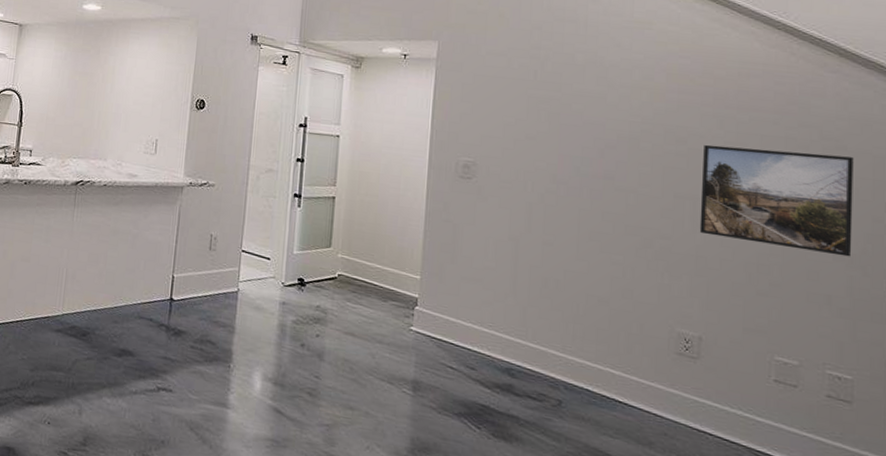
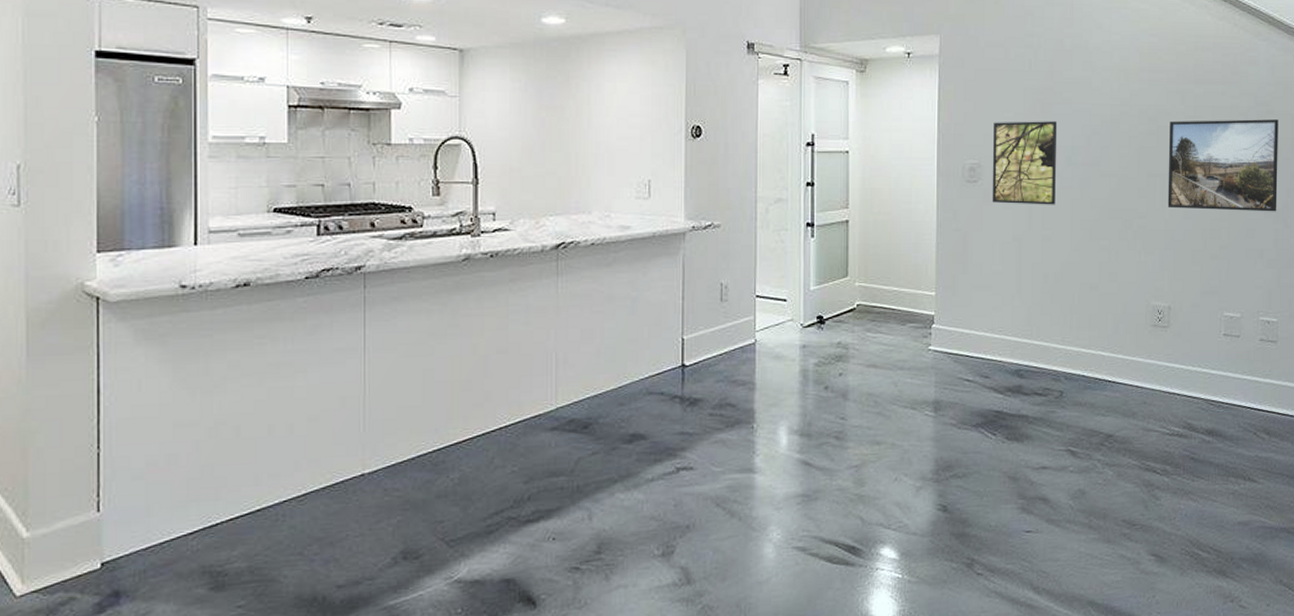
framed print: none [486,125,565,212] -> present [992,121,1058,205]

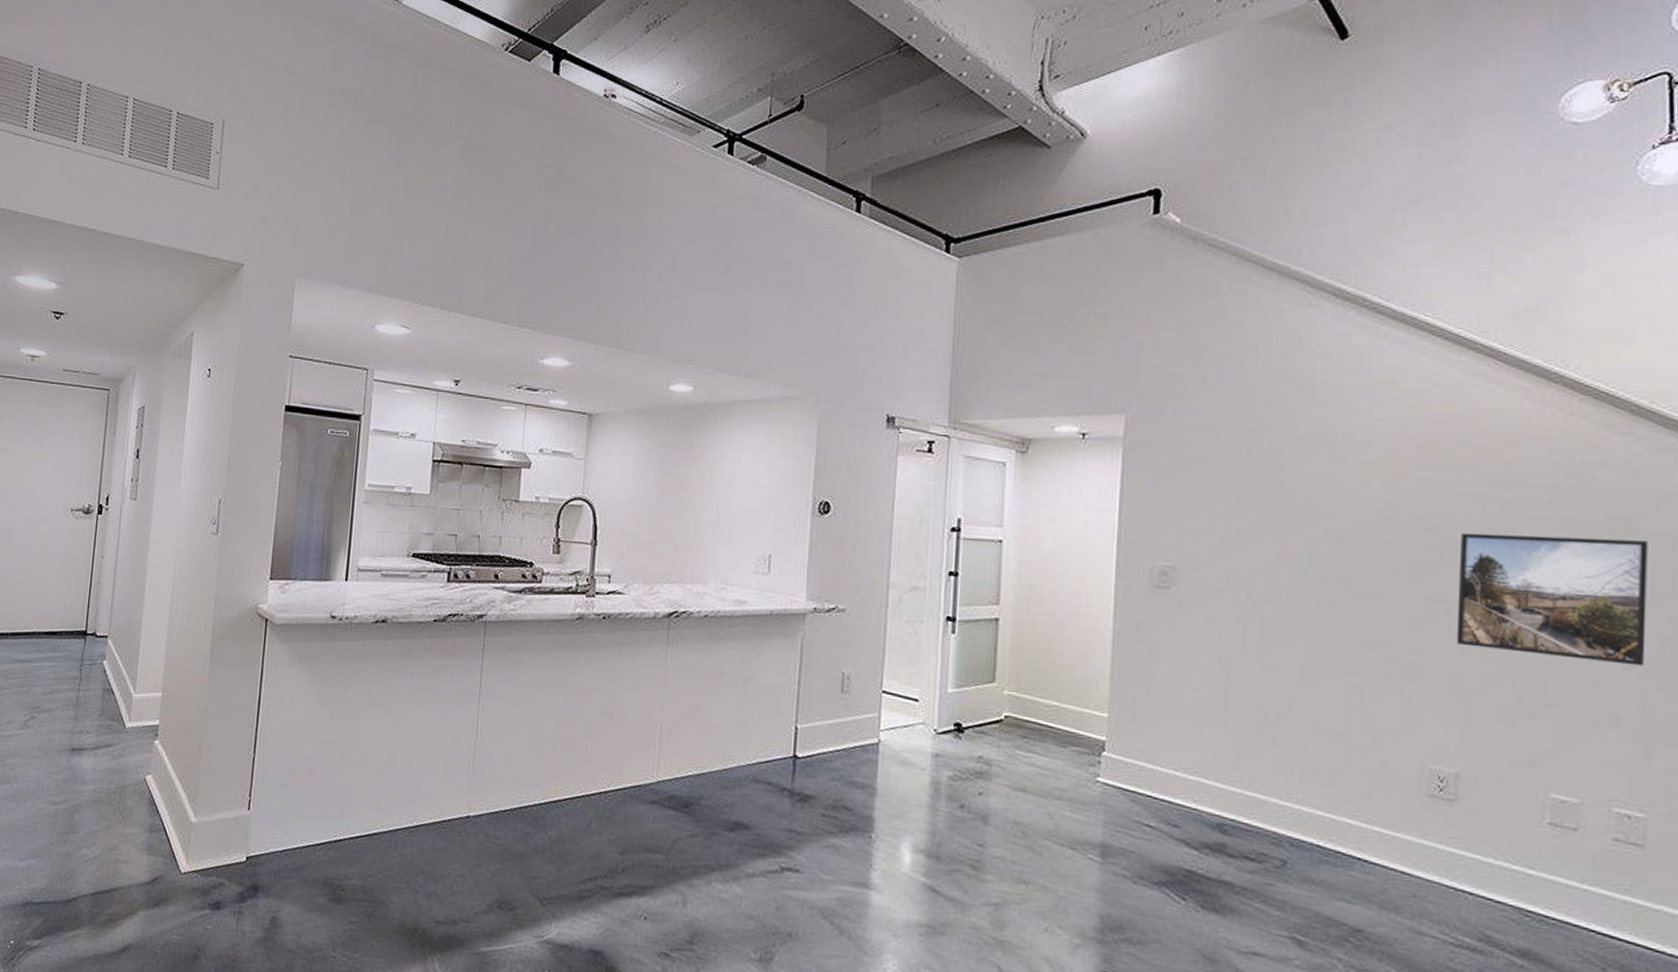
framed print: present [992,121,1058,205] -> none [1189,518,1287,626]

